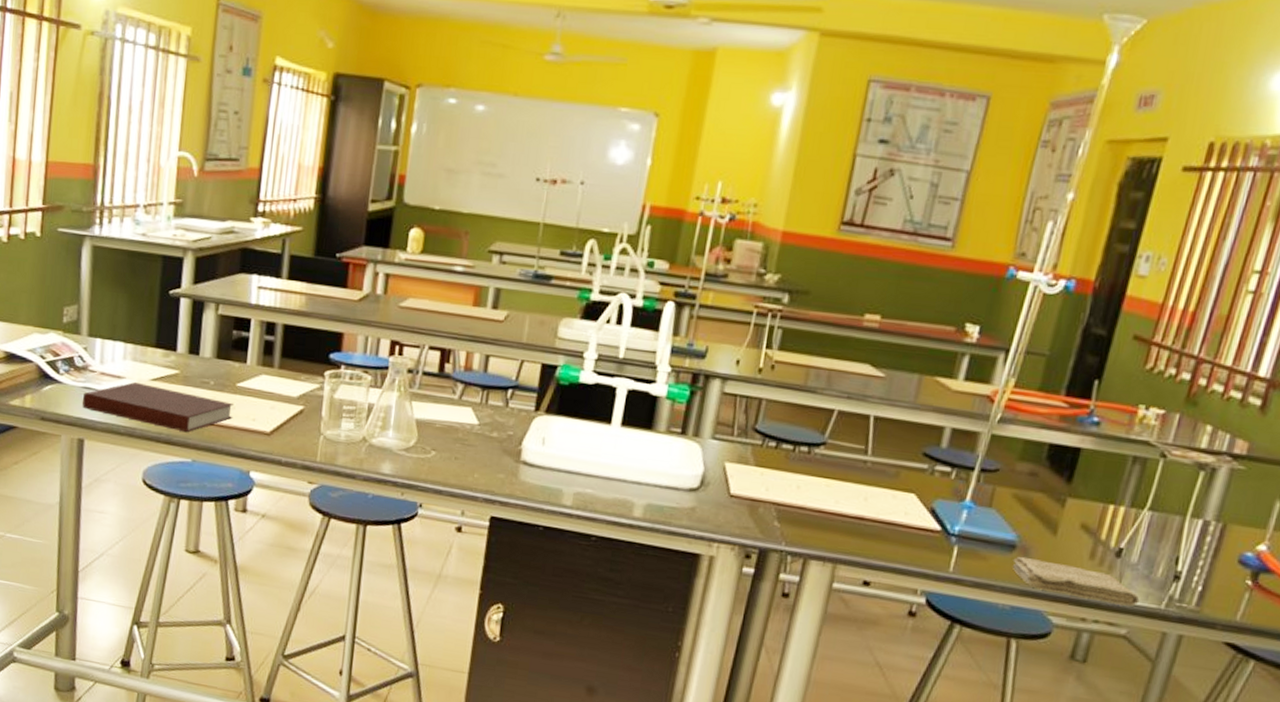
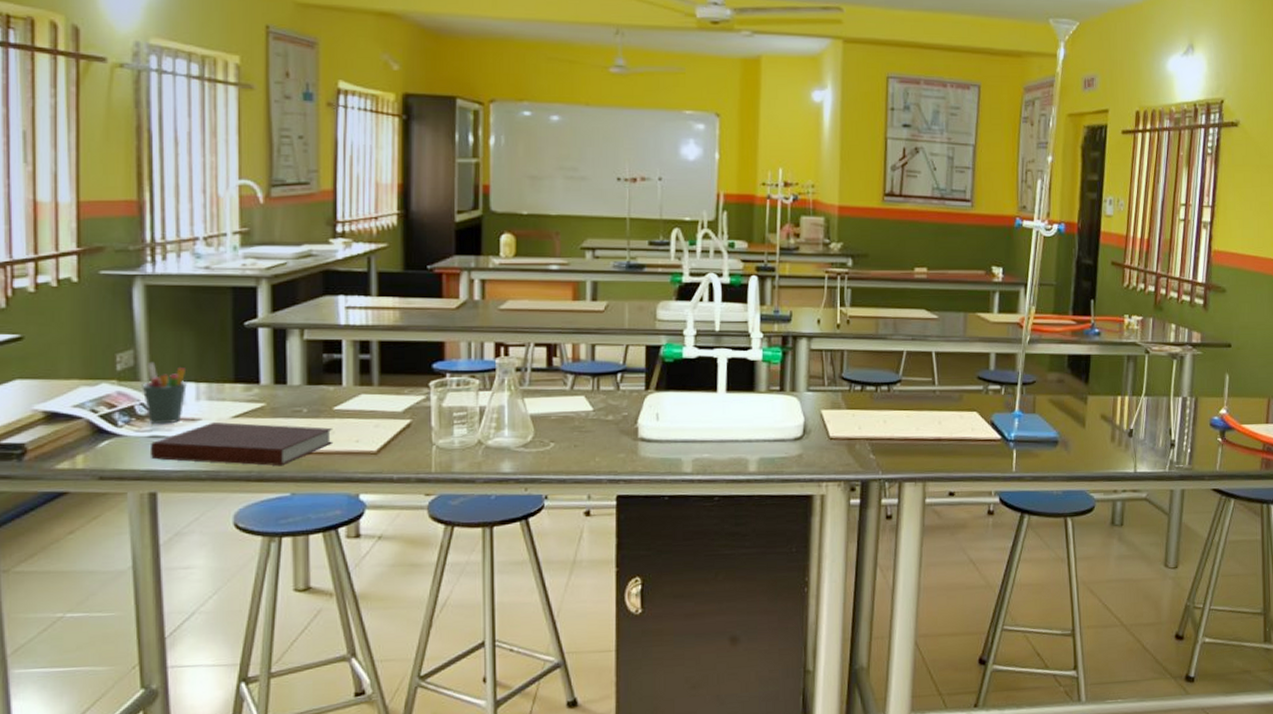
pen holder: none [81,318,118,378] -> present [142,361,187,423]
washcloth: present [1012,556,1140,606] -> none [1058,448,1151,475]

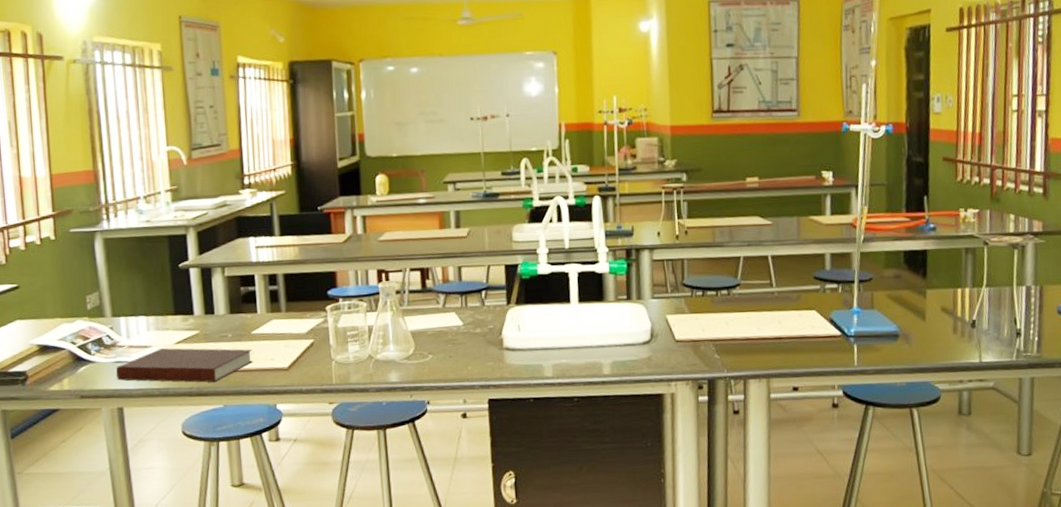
pen holder: present [142,361,187,423] -> none [106,300,140,351]

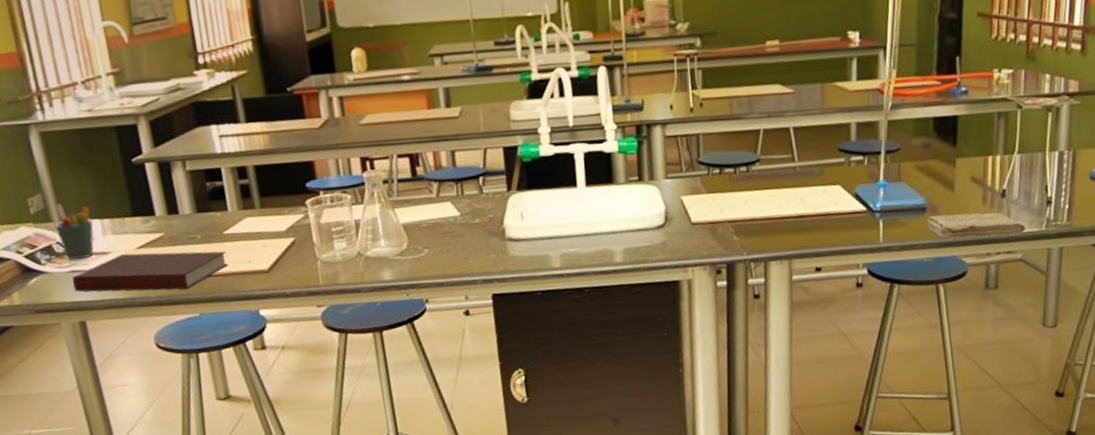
pen holder: none [106,300,140,351] -> present [54,203,94,260]
washcloth: none [899,341,997,366] -> present [926,212,1026,239]

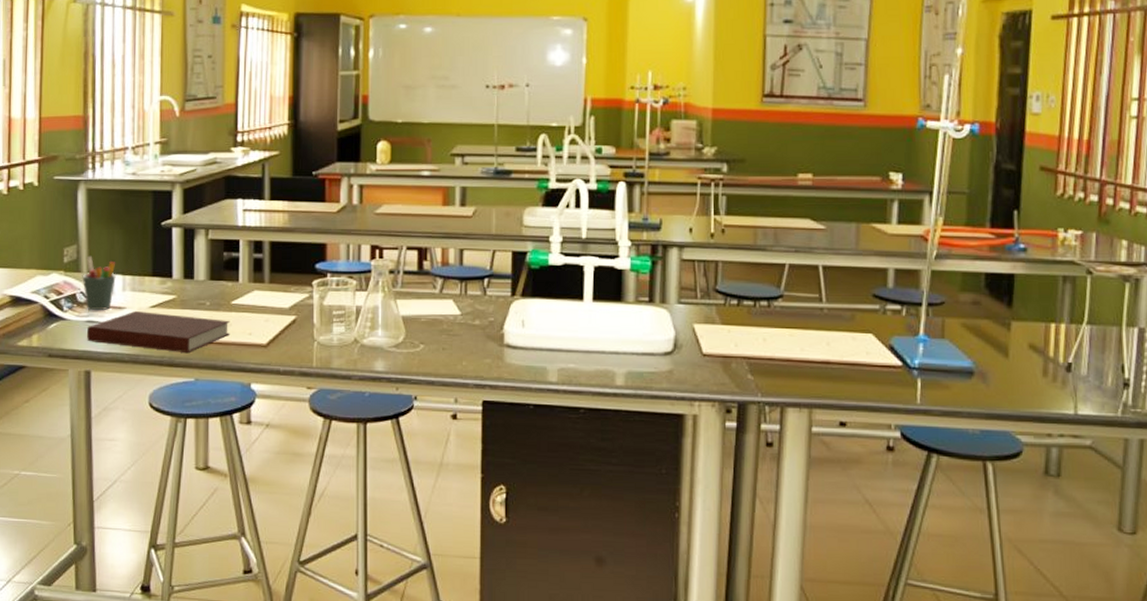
washcloth: present [926,212,1026,239] -> none [973,381,1097,417]

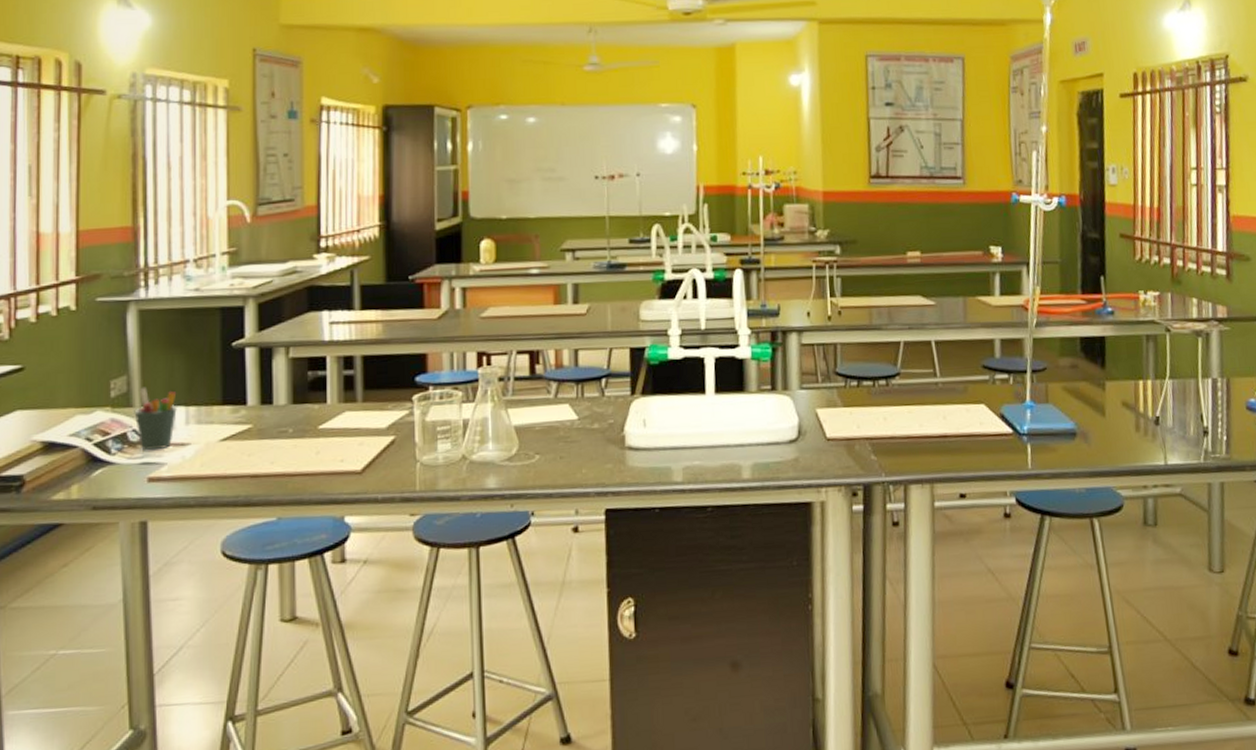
notebook: present [87,310,231,352] -> none [142,445,319,490]

